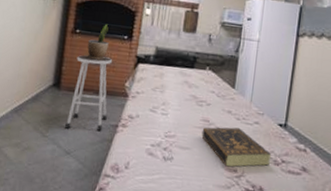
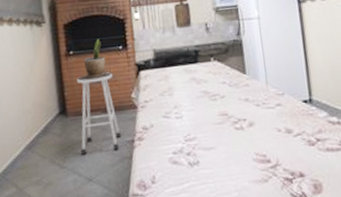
book: present [201,127,271,167] -> none [222,115,304,159]

